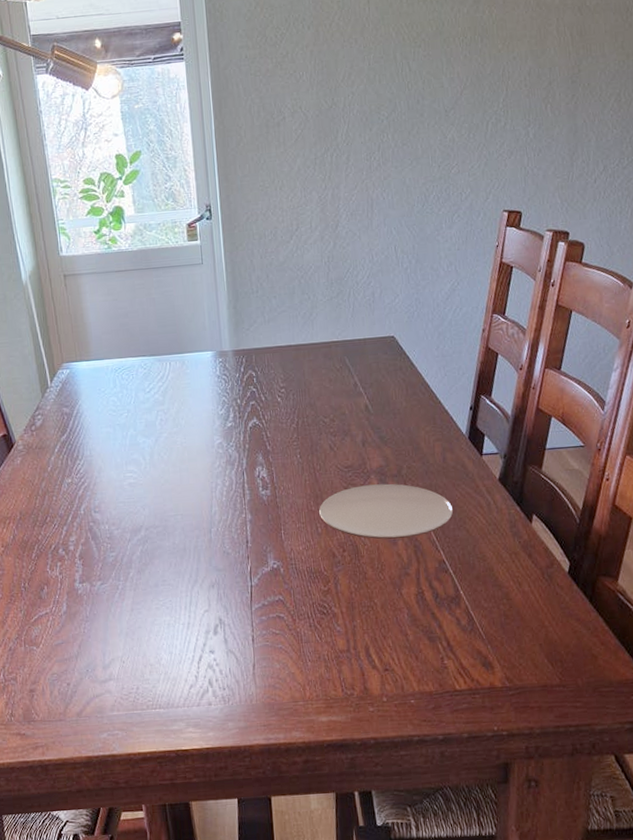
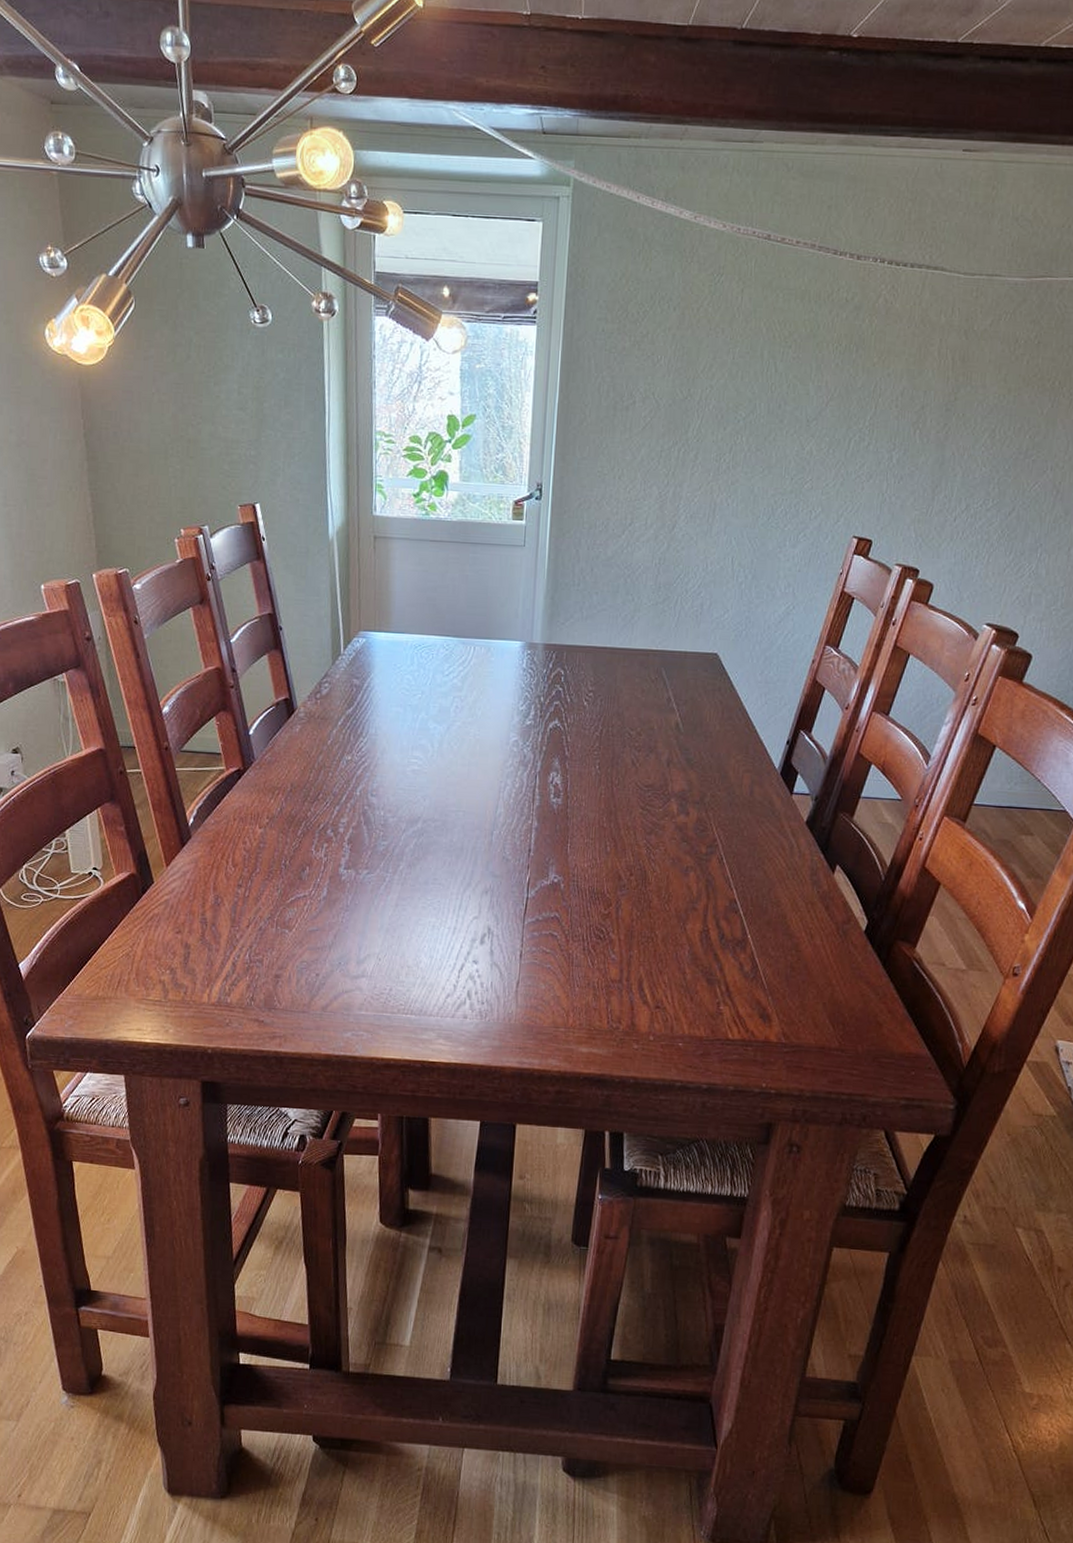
plate: present [319,483,454,540] -> none [611,808,754,871]

